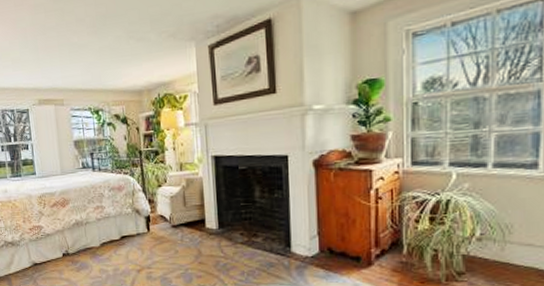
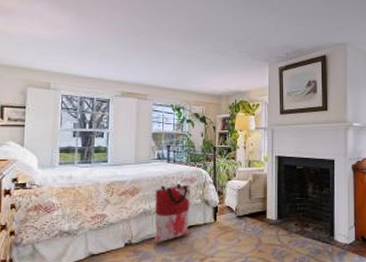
bag: none [84,193,122,254] -> present [154,183,190,243]

